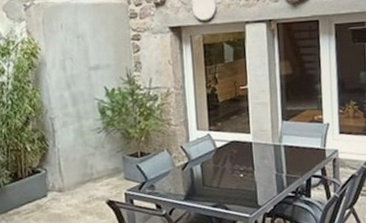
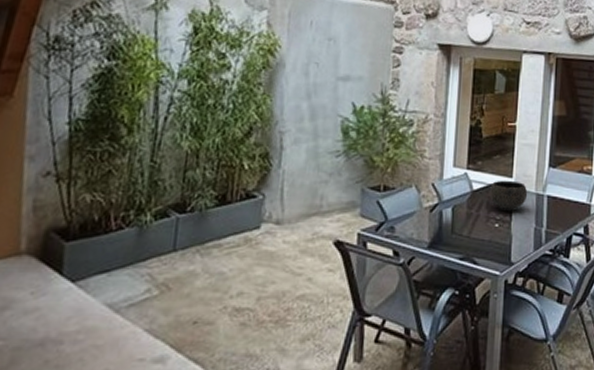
bowl: none [232,136,266,163] -> present [490,180,528,212]

